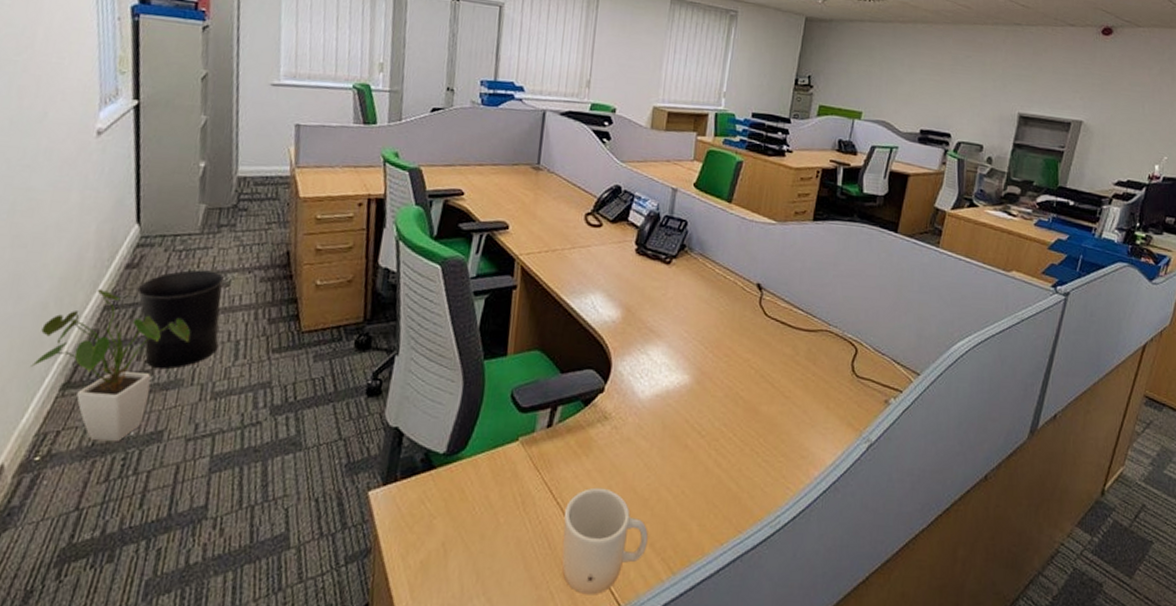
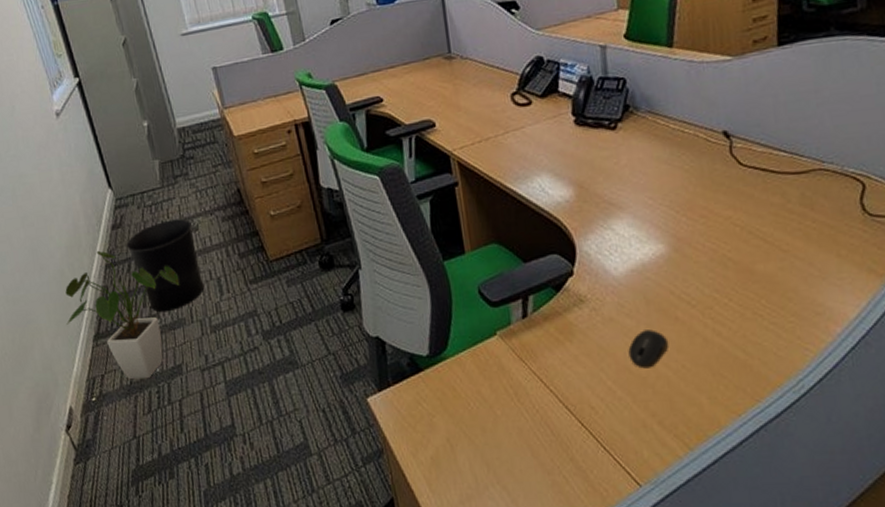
mug: present [561,487,648,595] -> none [559,371,656,477]
computer mouse: none [637,453,675,491] -> present [628,329,669,369]

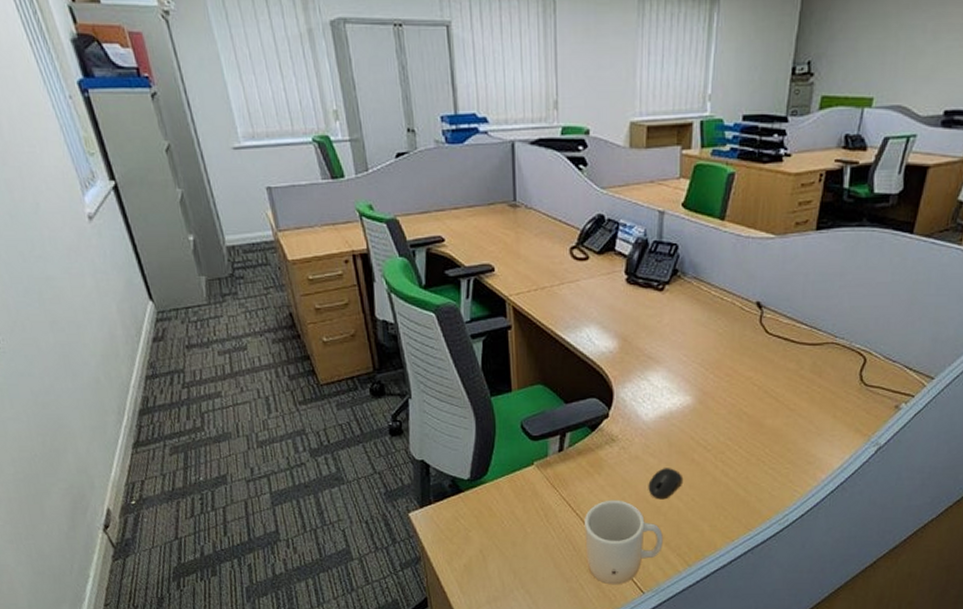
house plant: present [65,250,180,380] -> none [101,361,226,487]
waste bin: present [126,218,205,312] -> none [168,337,252,424]
mug: none [559,371,656,477] -> present [583,500,663,585]

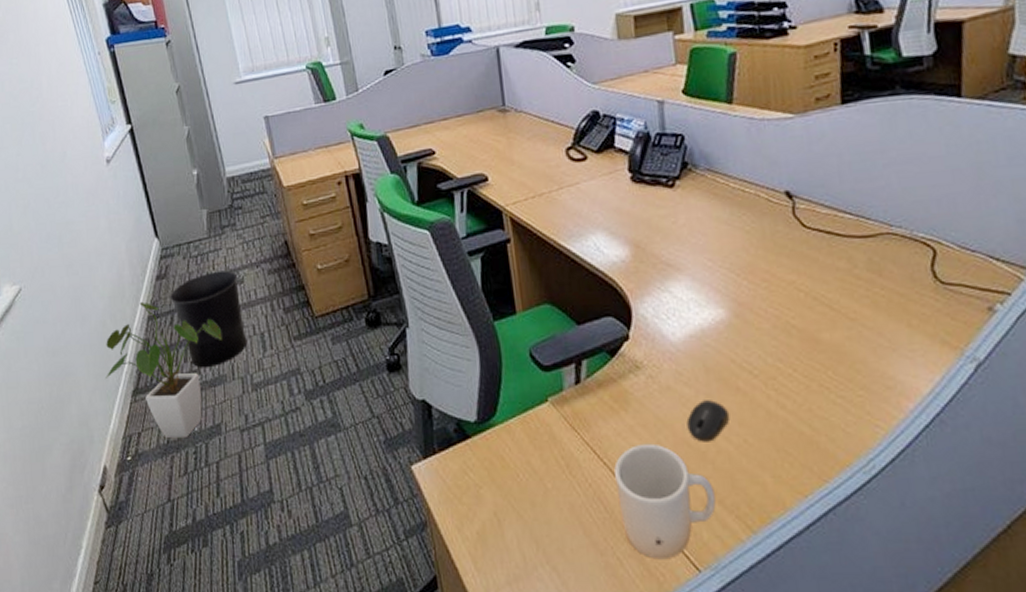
house plant: none [101,361,226,487] -> present [106,301,223,439]
waste bin: none [168,337,252,424] -> present [170,270,247,367]

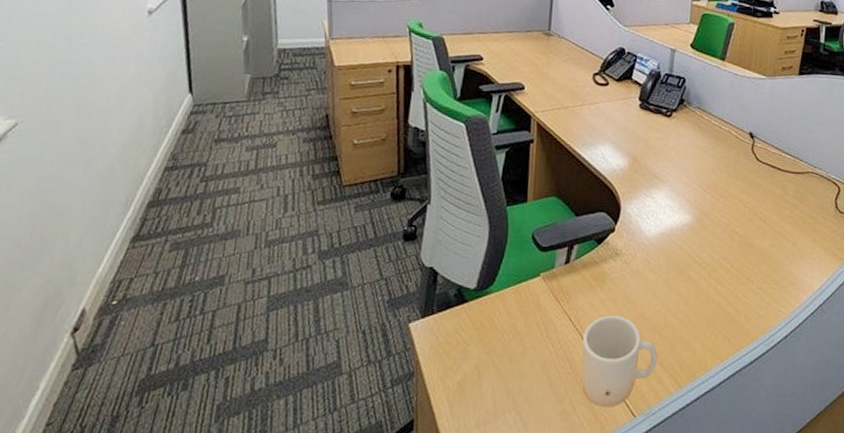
house plant: present [106,301,223,439] -> none [103,152,244,287]
waste bin: present [170,270,247,367] -> none [193,133,272,221]
computer mouse: present [686,400,730,442] -> none [646,284,680,317]

